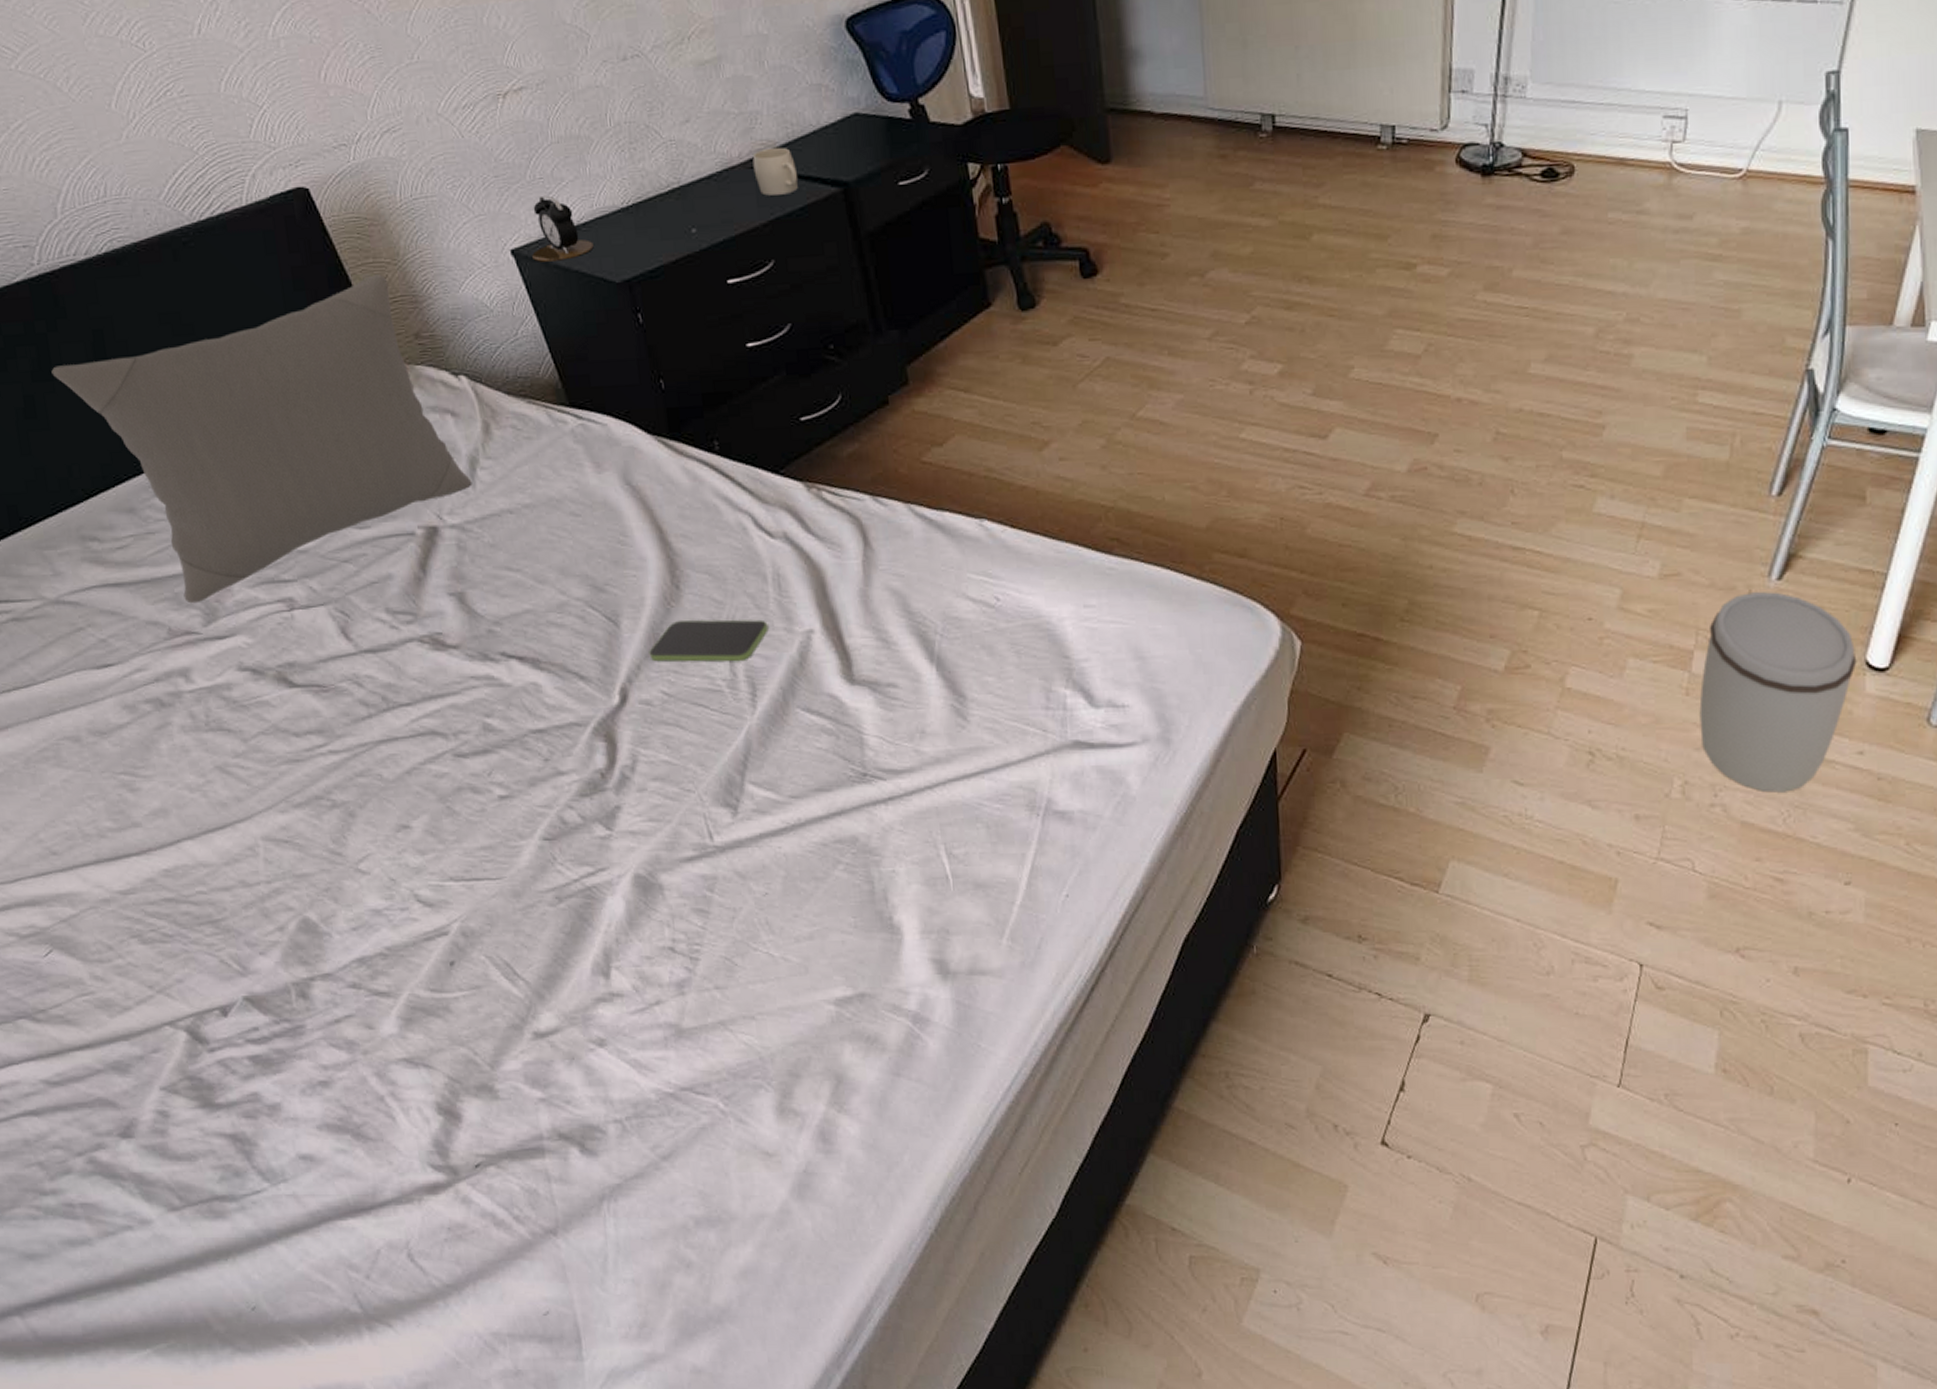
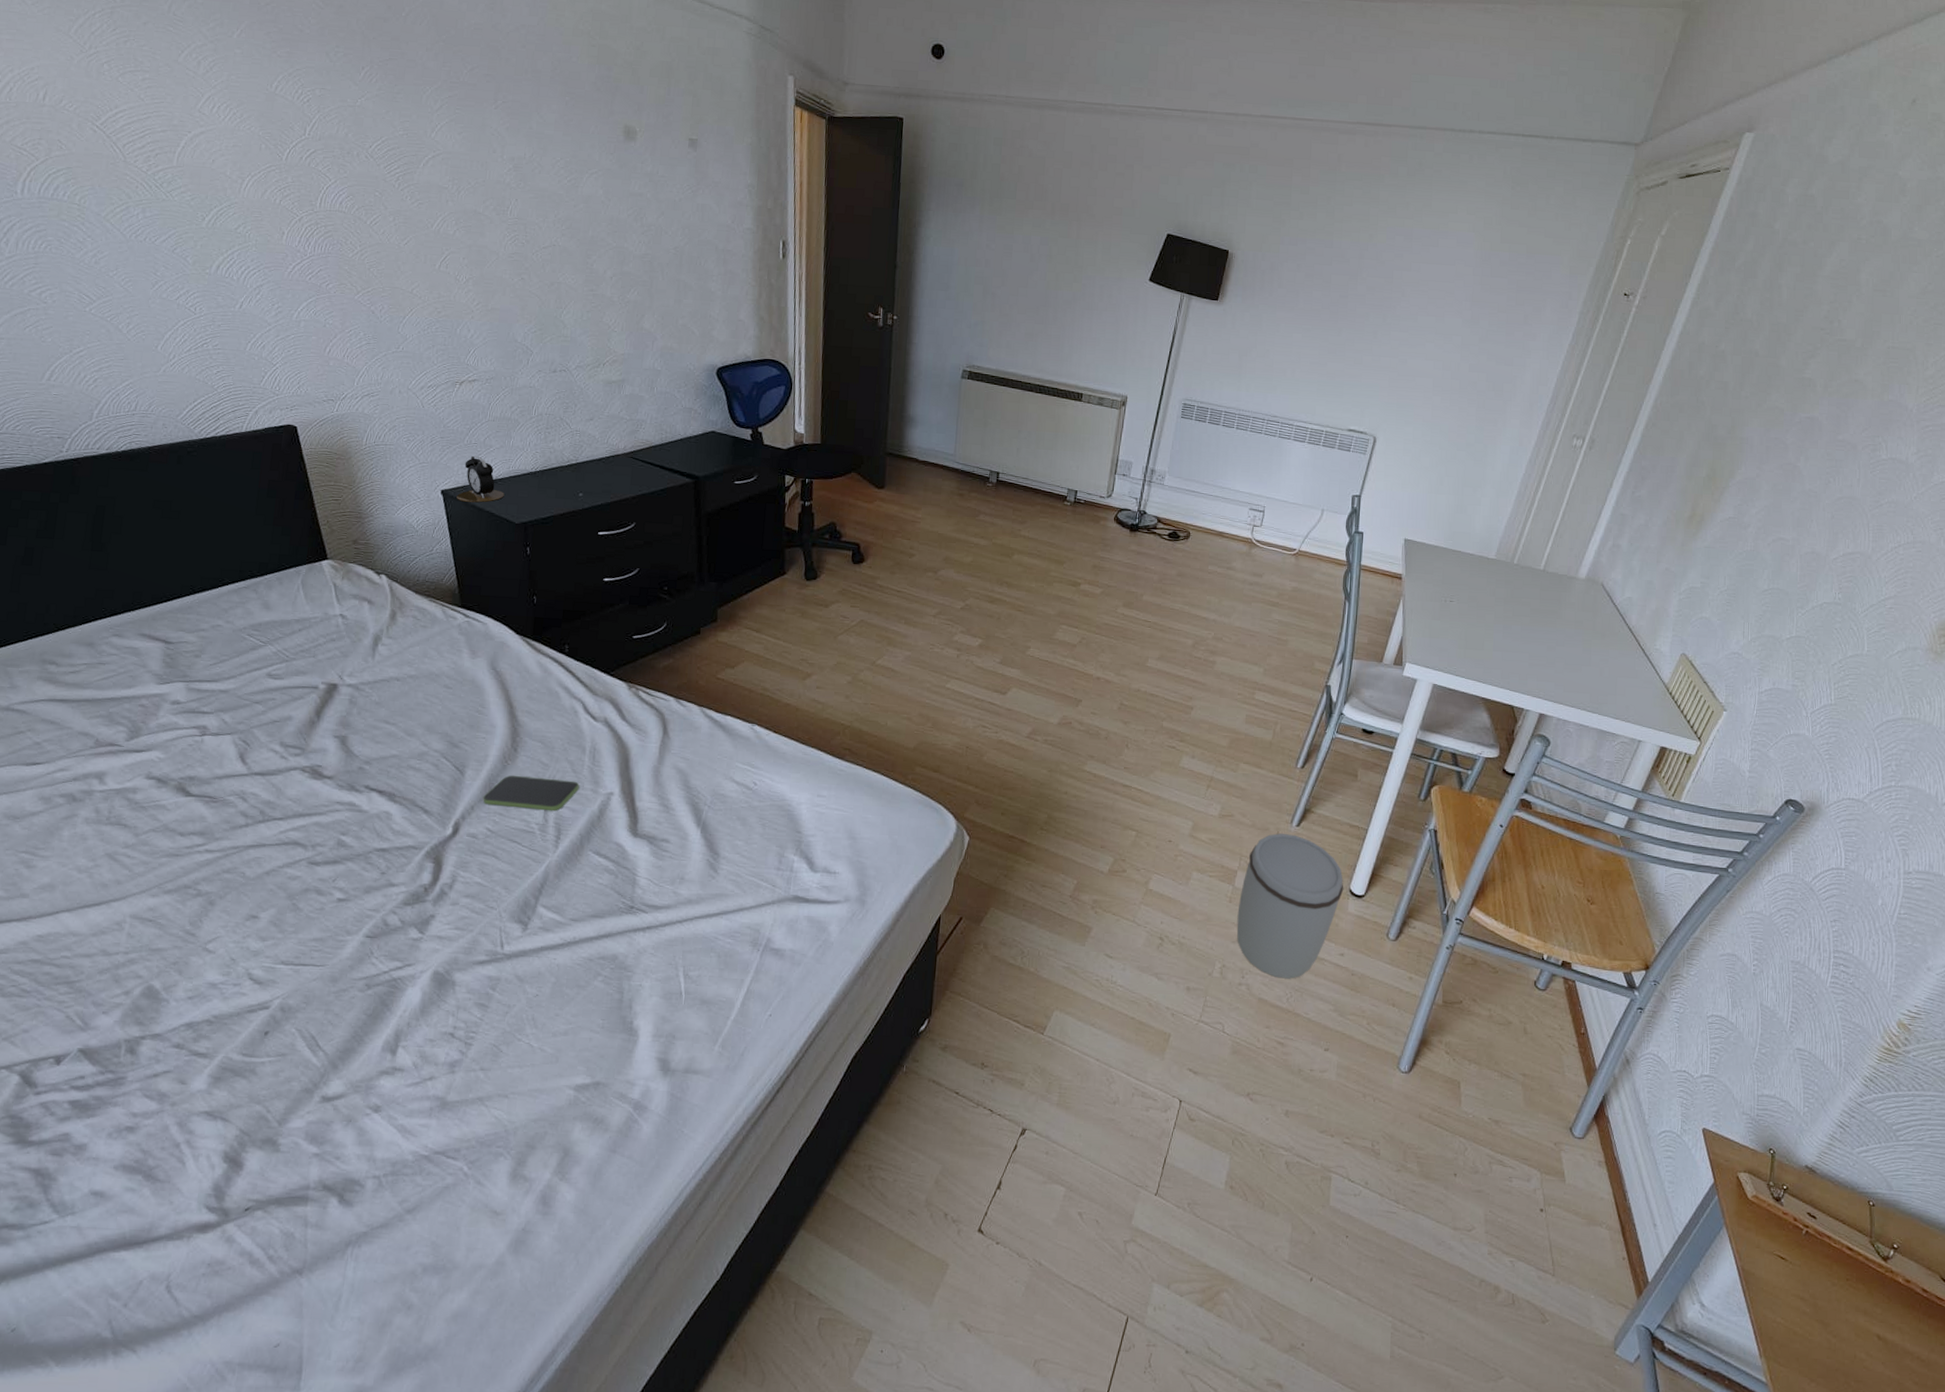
pillow: present [51,274,472,604] -> none [54,494,373,722]
mug: present [752,147,798,196] -> none [632,445,664,479]

